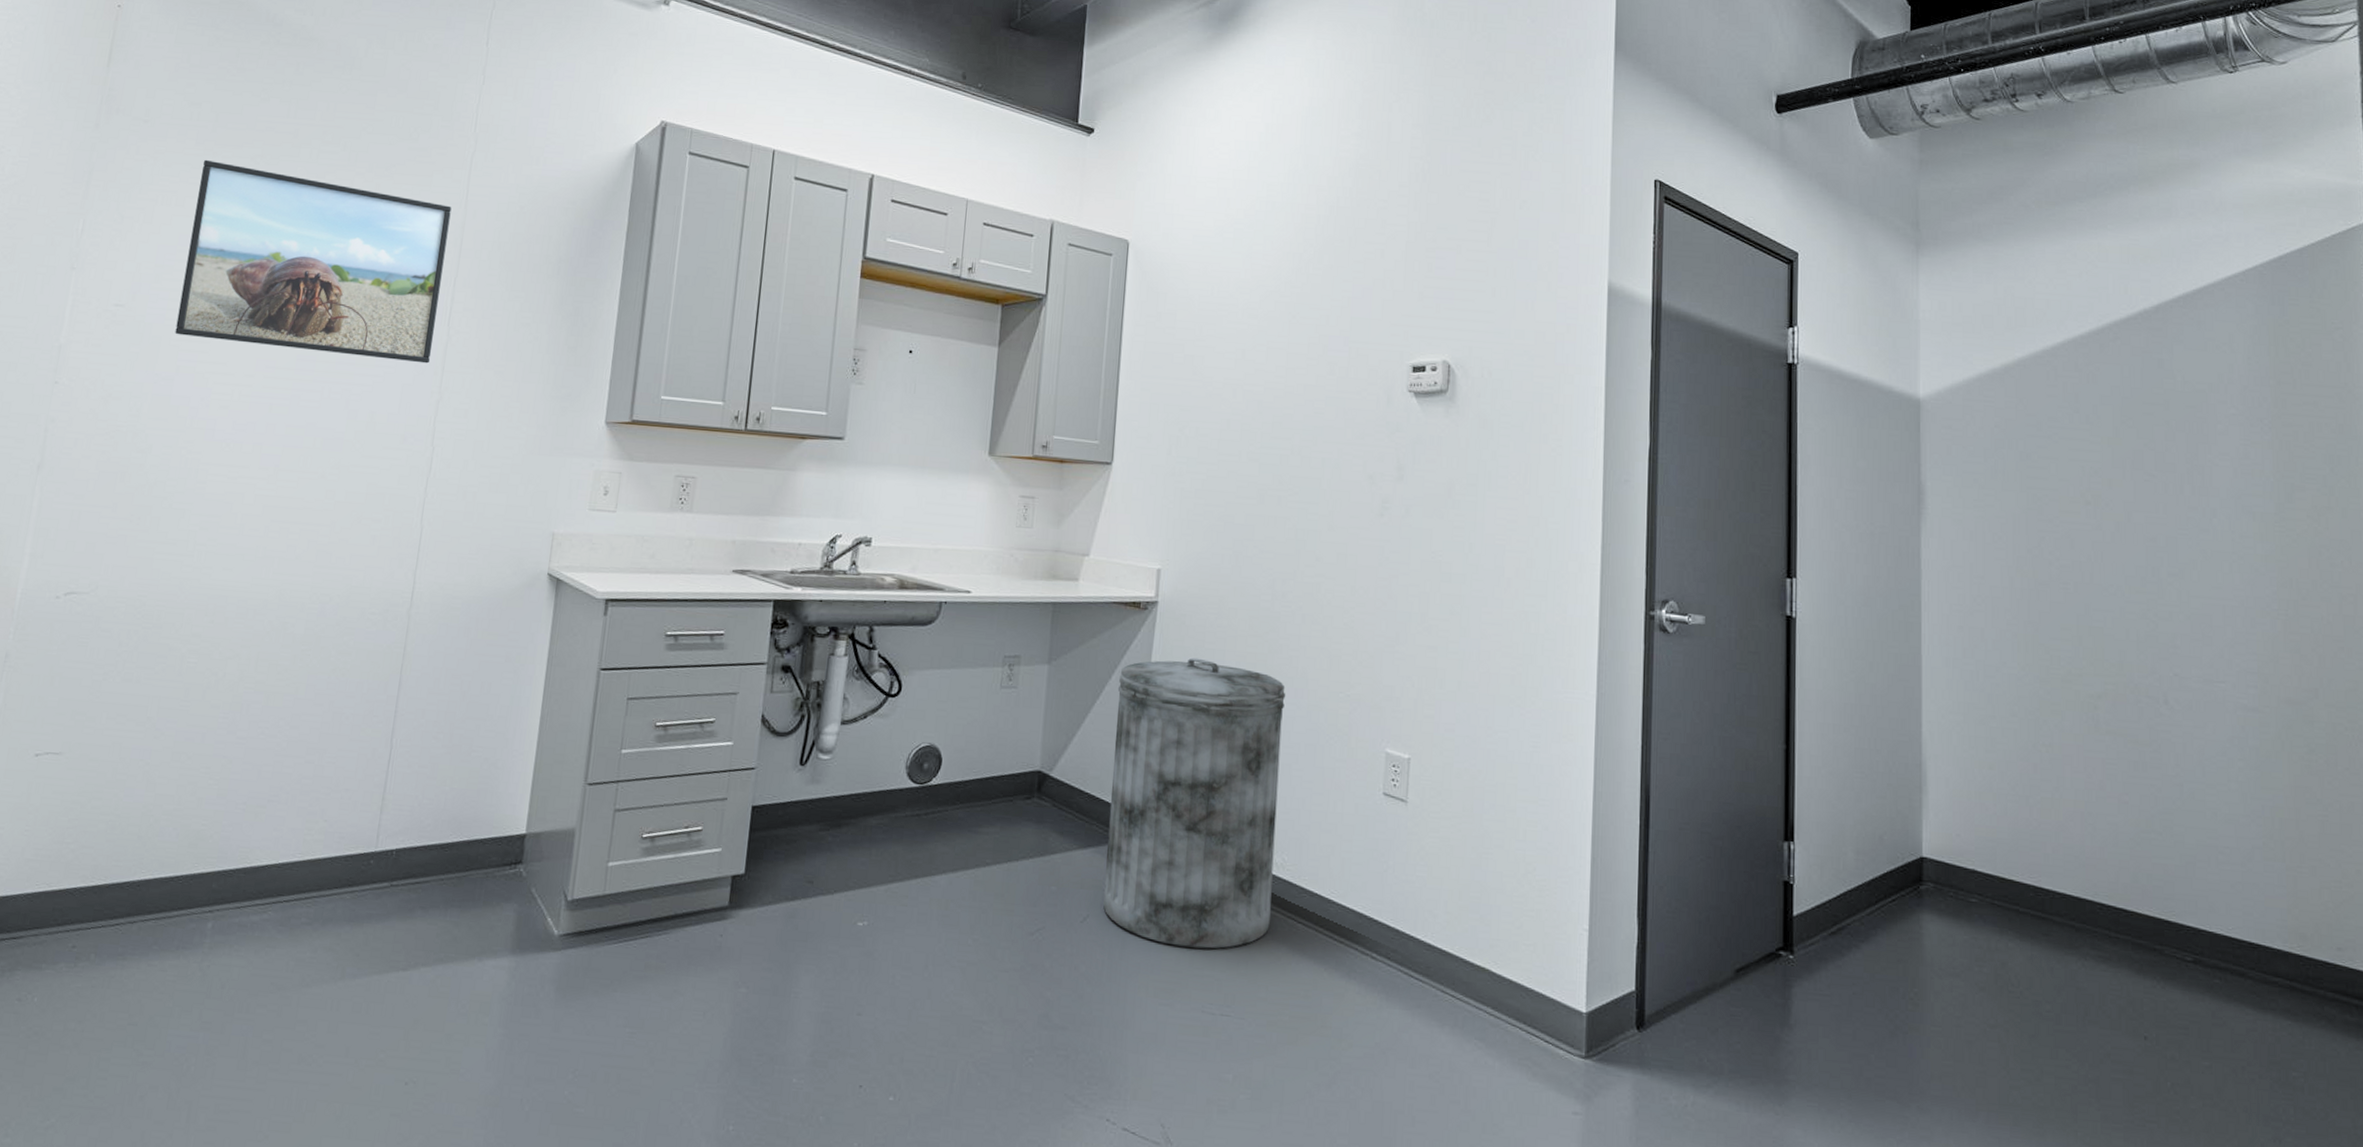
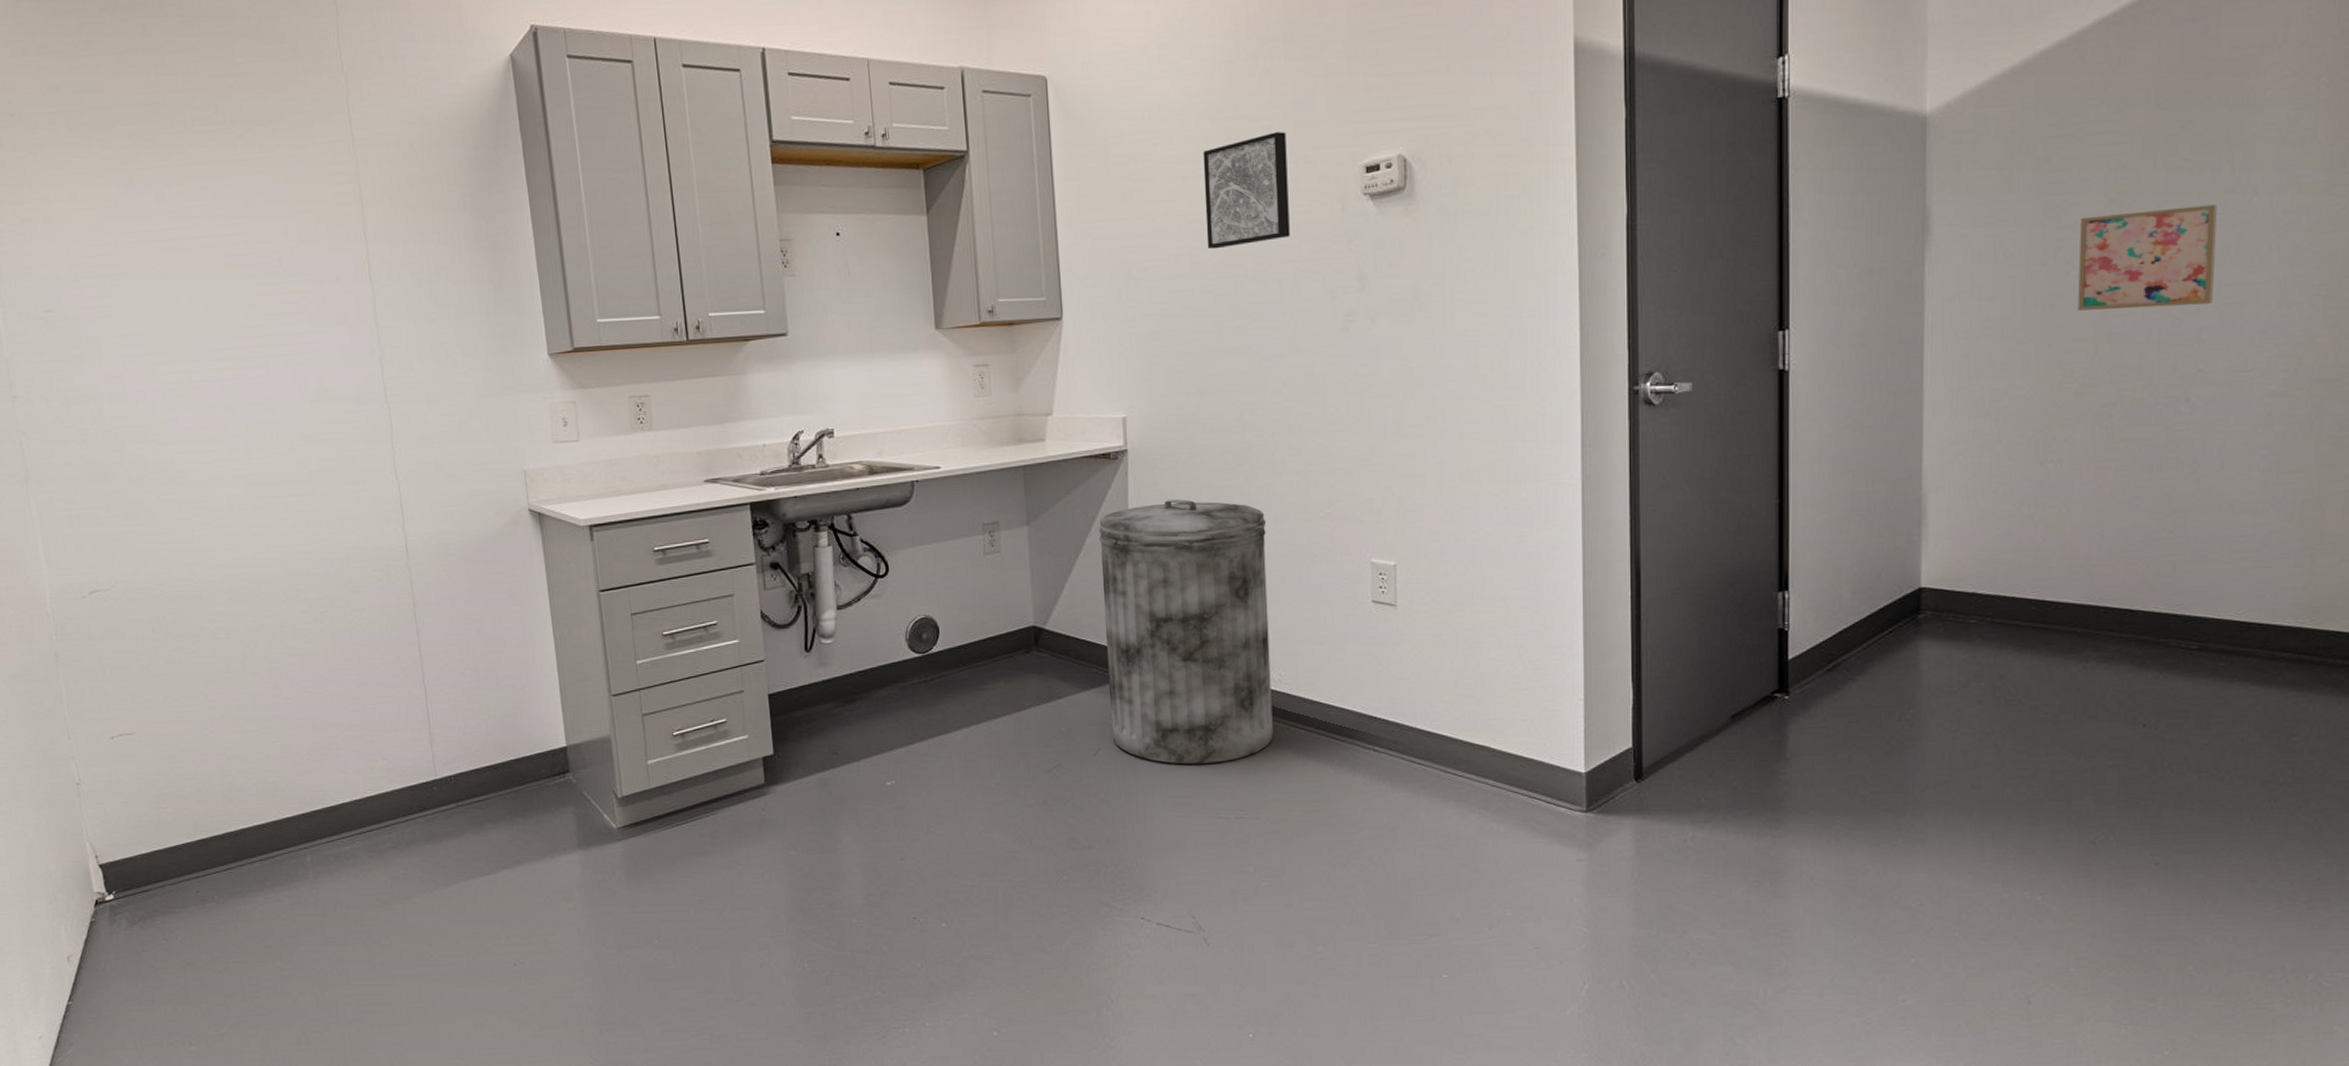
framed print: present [175,159,452,364] -> none [82,146,363,332]
wall art: none [1258,322,1342,421] -> present [1202,131,1290,250]
wall art: none [2060,514,2183,612] -> present [2078,204,2217,311]

